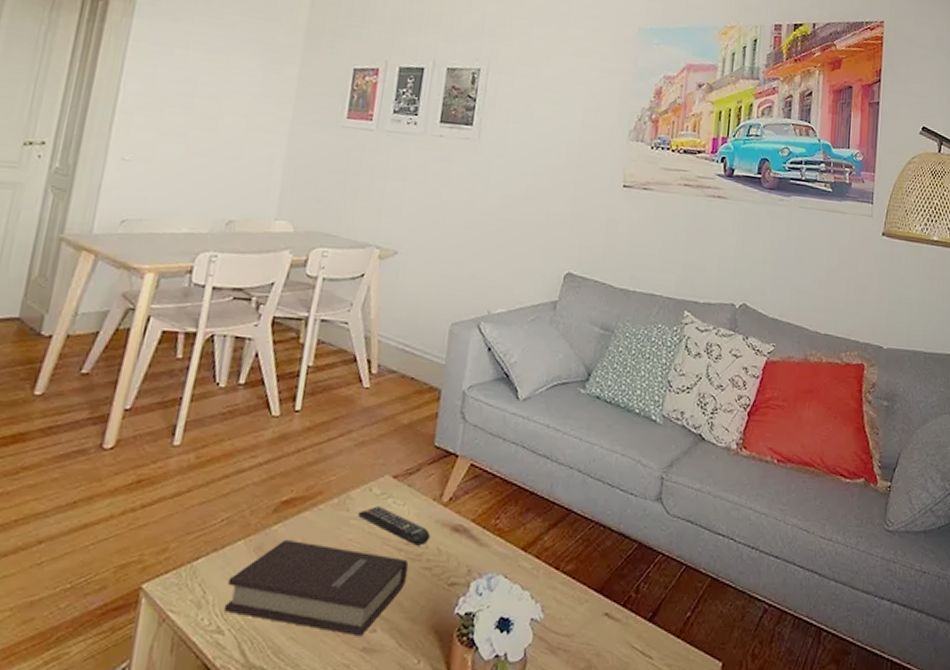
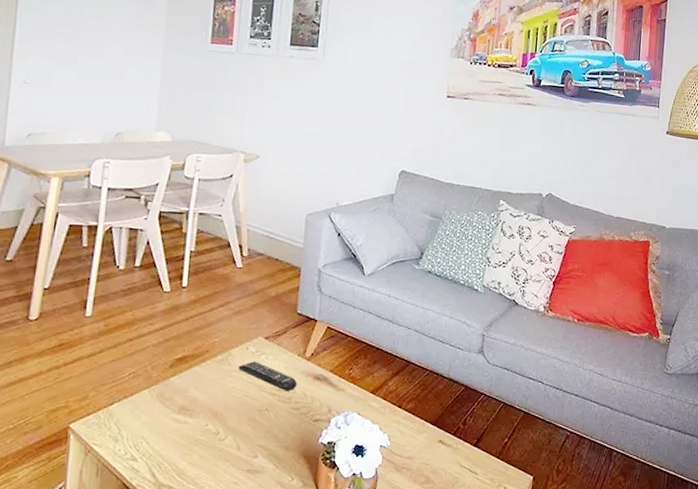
book: present [223,540,409,637] -> none [135,389,281,461]

